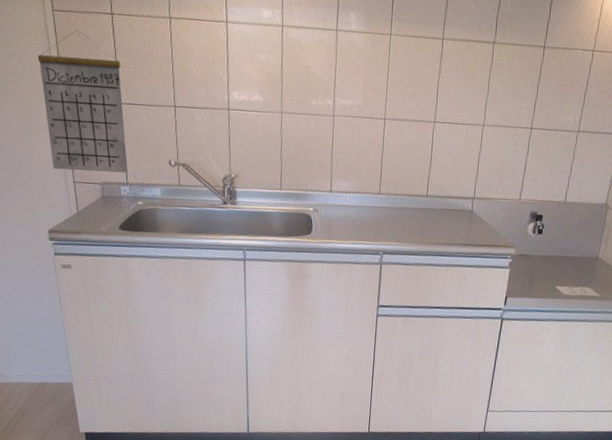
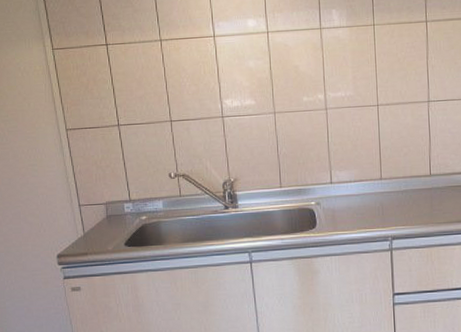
calendar: present [37,29,128,173] -> none [40,63,130,195]

